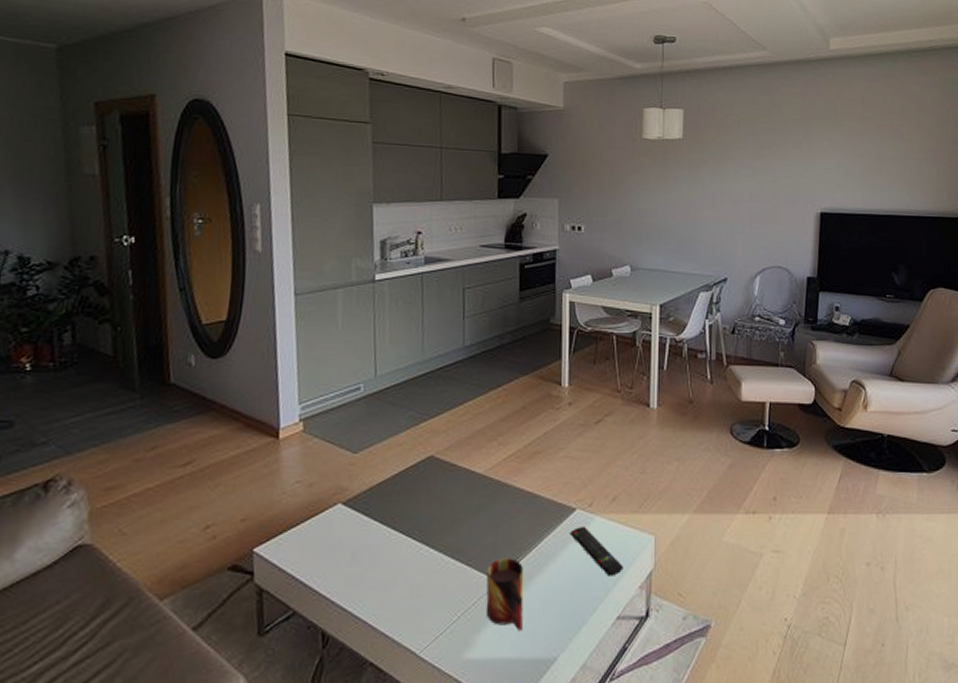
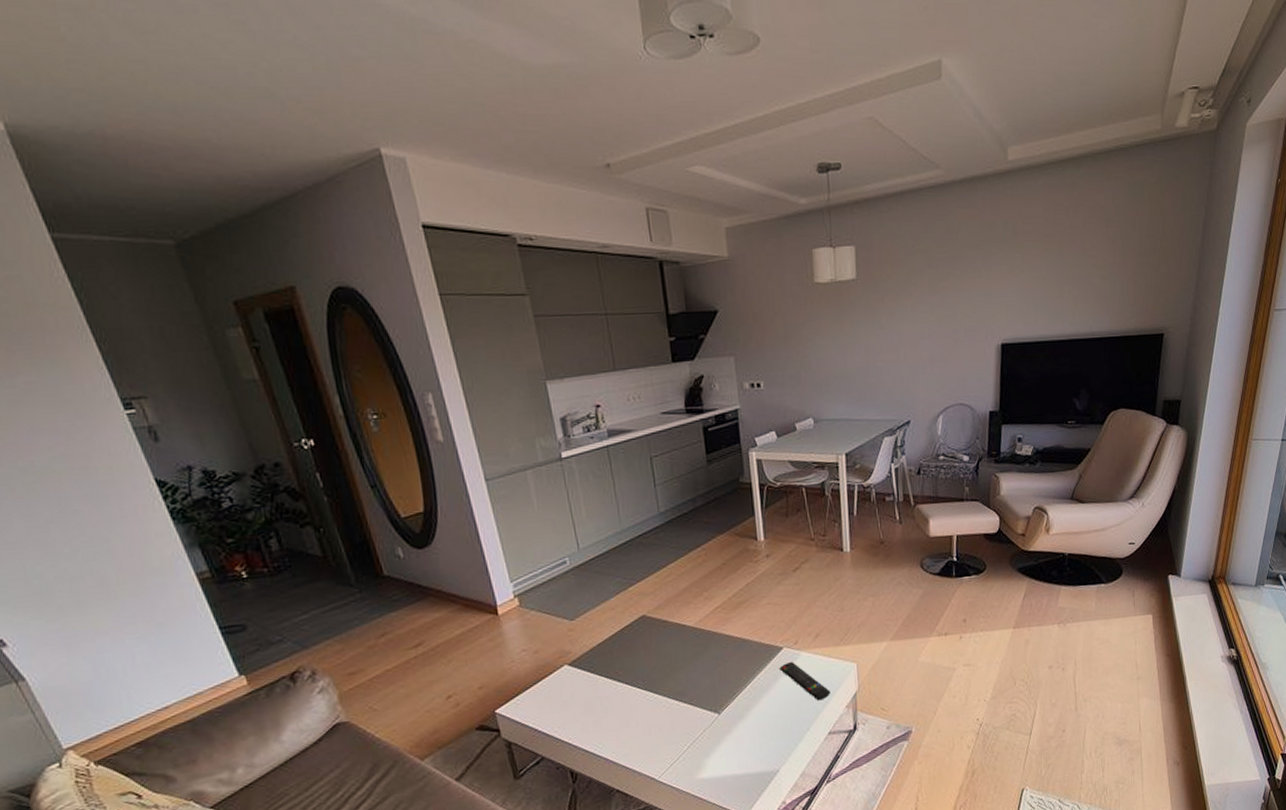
mug: present [486,557,524,632] -> none [708,694,746,753]

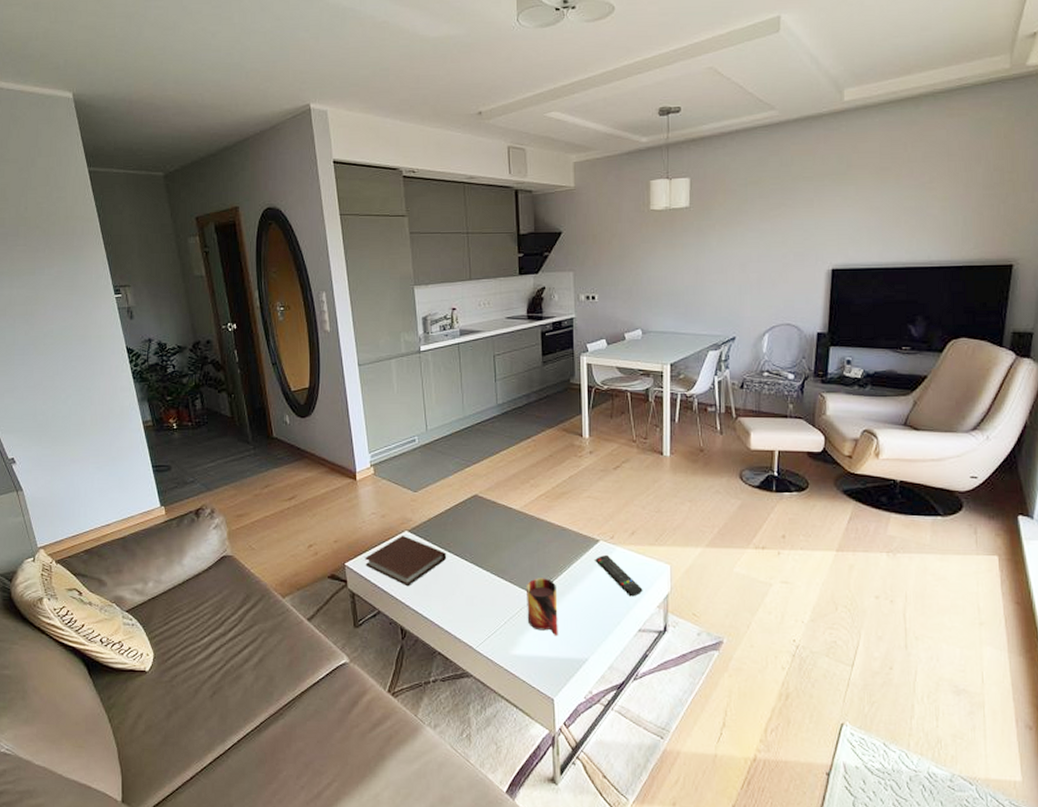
notebook: none [519,670,615,726] -> present [365,535,446,587]
mug: none [708,694,746,753] -> present [527,578,558,636]

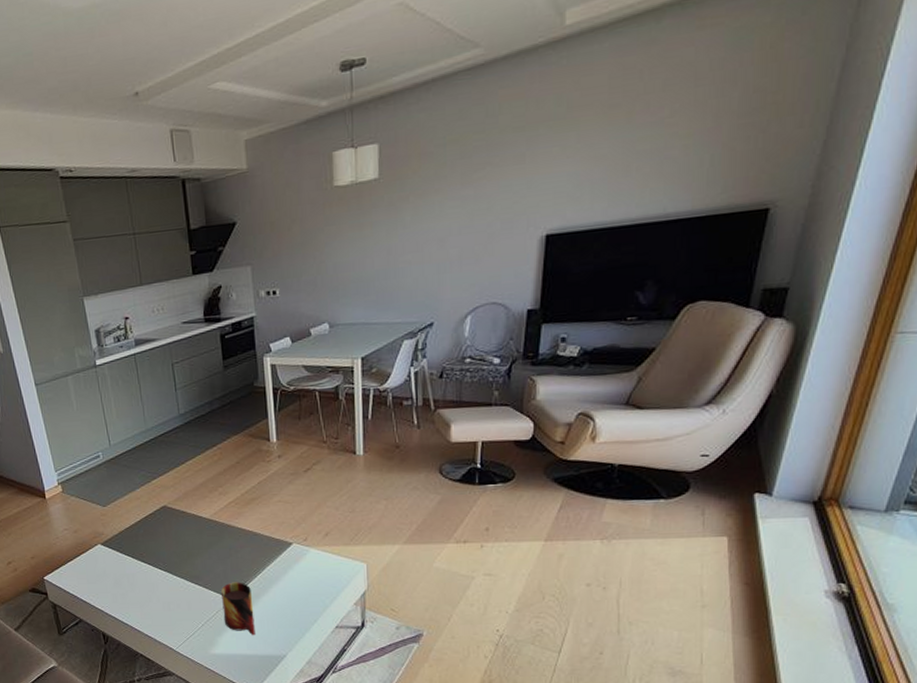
notebook: present [365,535,446,587] -> none [62,548,140,596]
remote control: present [595,554,643,597] -> none [289,556,339,596]

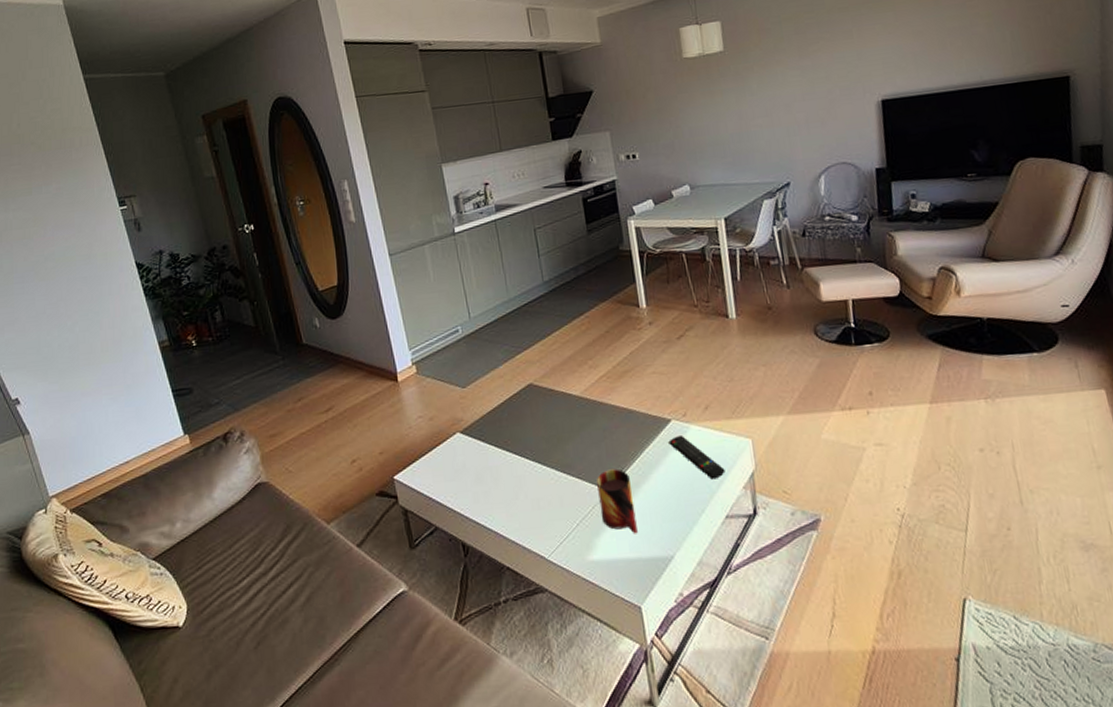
remote control: none [289,556,339,596] -> present [668,434,725,480]

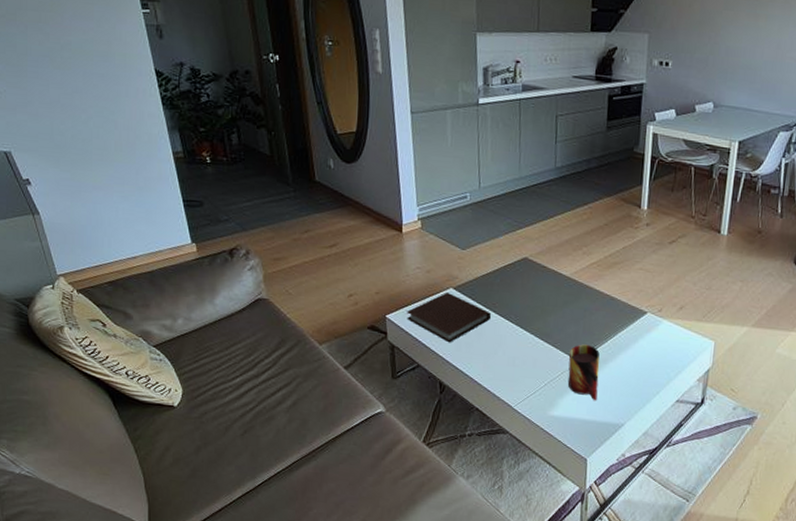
notebook: none [415,437,505,496] -> present [407,292,491,343]
remote control: present [668,434,725,480] -> none [641,326,685,369]

